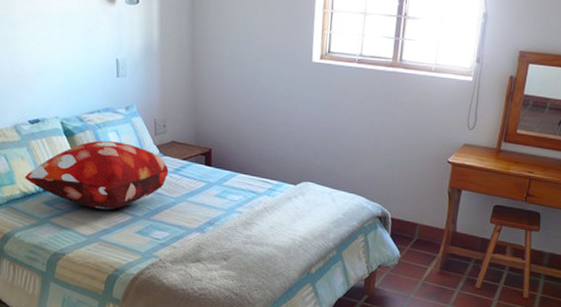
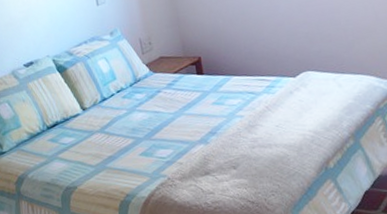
decorative pillow: present [24,140,169,210] -> none [28,68,162,138]

